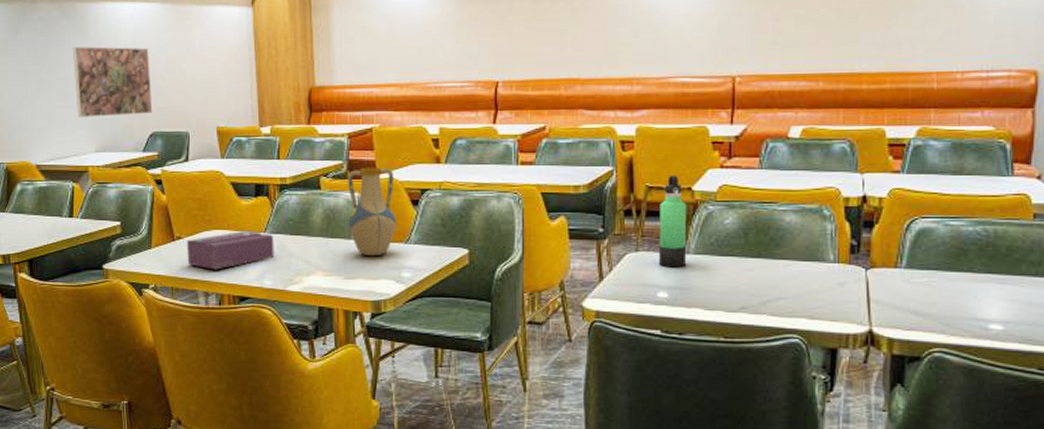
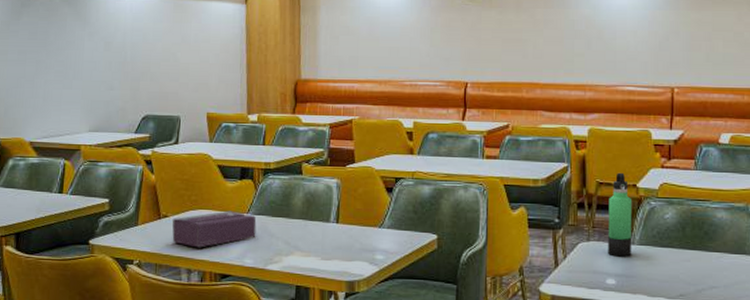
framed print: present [73,46,153,118] -> none [72,31,147,99]
vase: present [347,167,396,257] -> none [326,155,372,239]

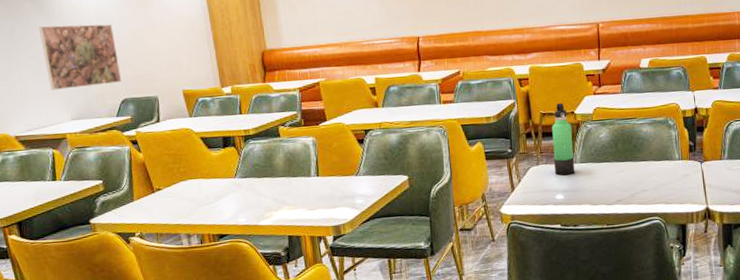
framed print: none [72,31,147,99] -> present [39,24,122,90]
tissue box: present [172,211,257,248] -> none [166,177,246,214]

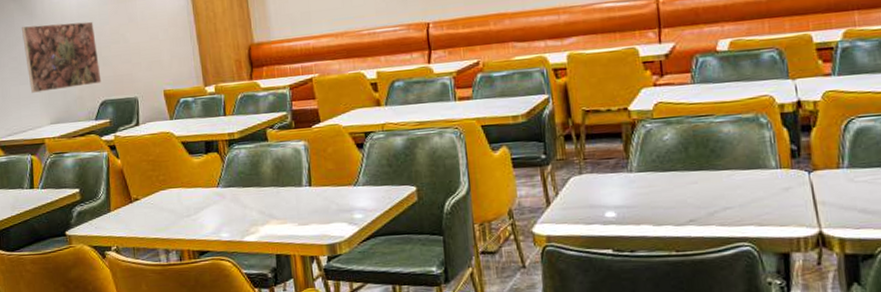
thermos bottle: present [552,102,575,175] -> none [598,96,631,187]

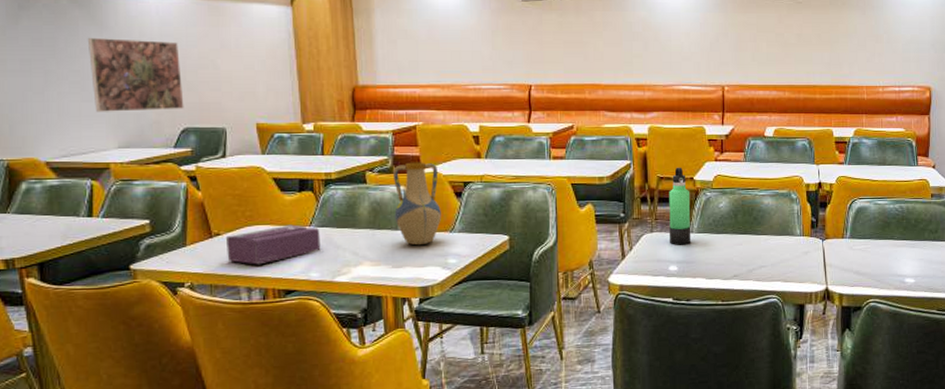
tissue box: none [144,186,229,227] -> present [226,224,321,265]
vase: none [292,115,344,202] -> present [392,162,441,246]
thermos bottle: none [598,96,631,187] -> present [669,167,691,244]

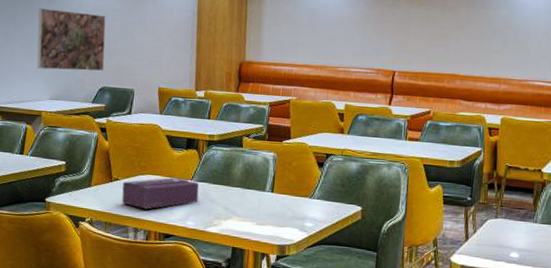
vase: present [392,162,441,246] -> none [263,132,305,208]
thermos bottle: present [669,167,691,244] -> none [513,158,537,233]

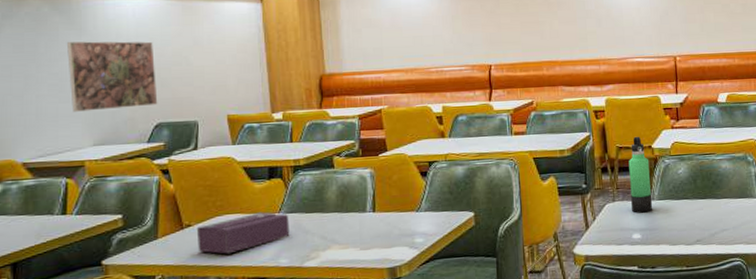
thermos bottle: none [513,158,537,233] -> present [628,136,653,212]

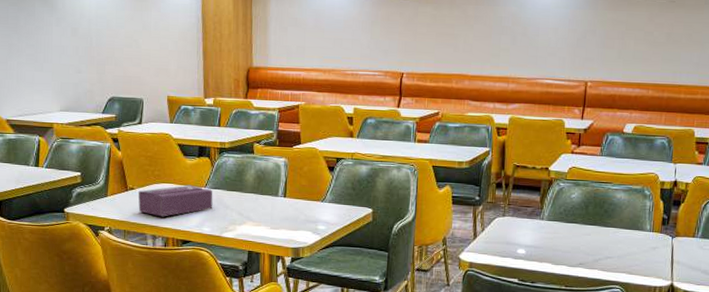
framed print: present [67,41,158,112] -> none [42,17,112,81]
thermos bottle: present [628,136,653,212] -> none [520,157,544,230]

